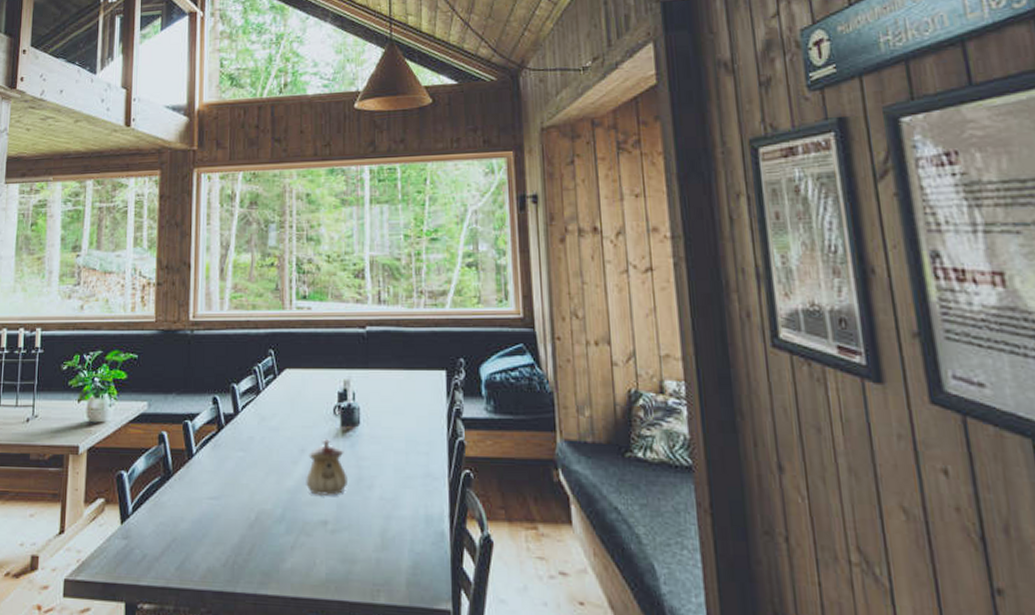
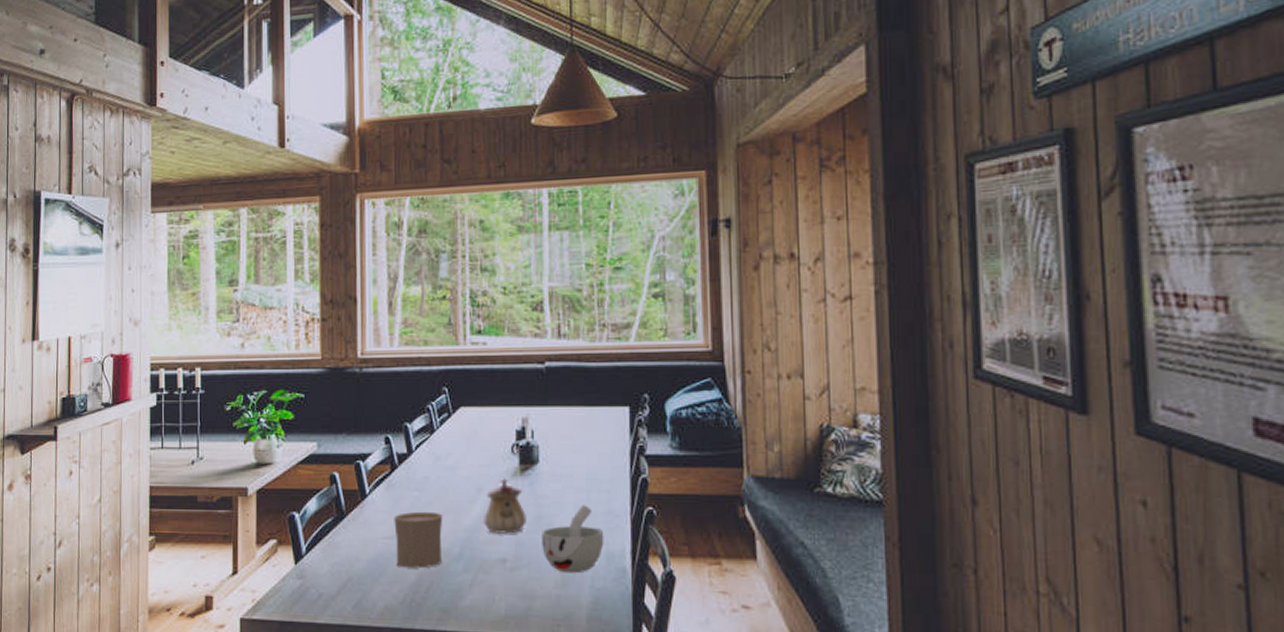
cup: none [219,471,267,530] -> present [394,511,443,569]
cup: none [362,467,423,537] -> present [542,505,604,574]

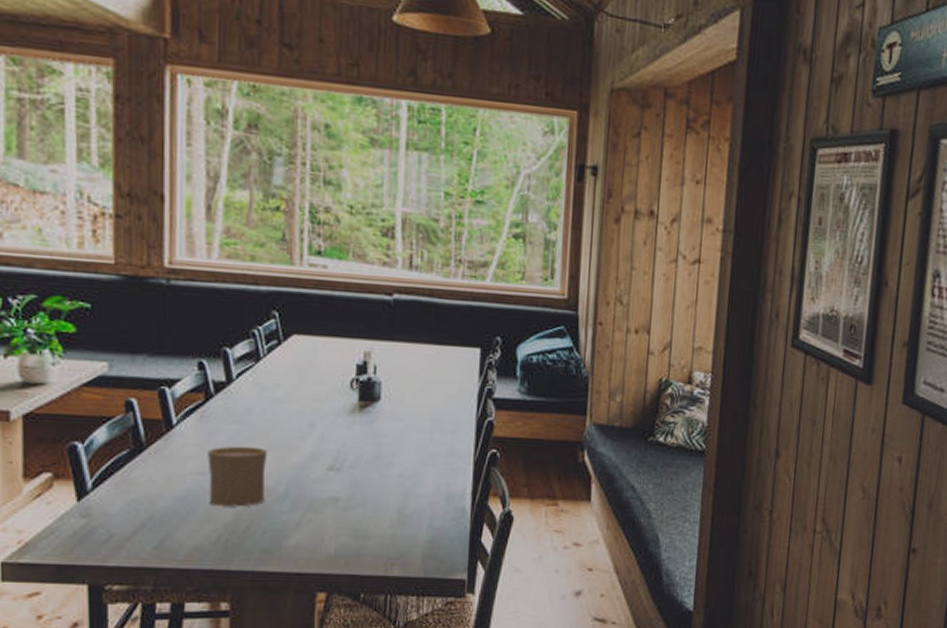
teapot: present [484,477,527,534] -> none [315,413,364,473]
cup: present [542,505,604,574] -> none [379,445,446,513]

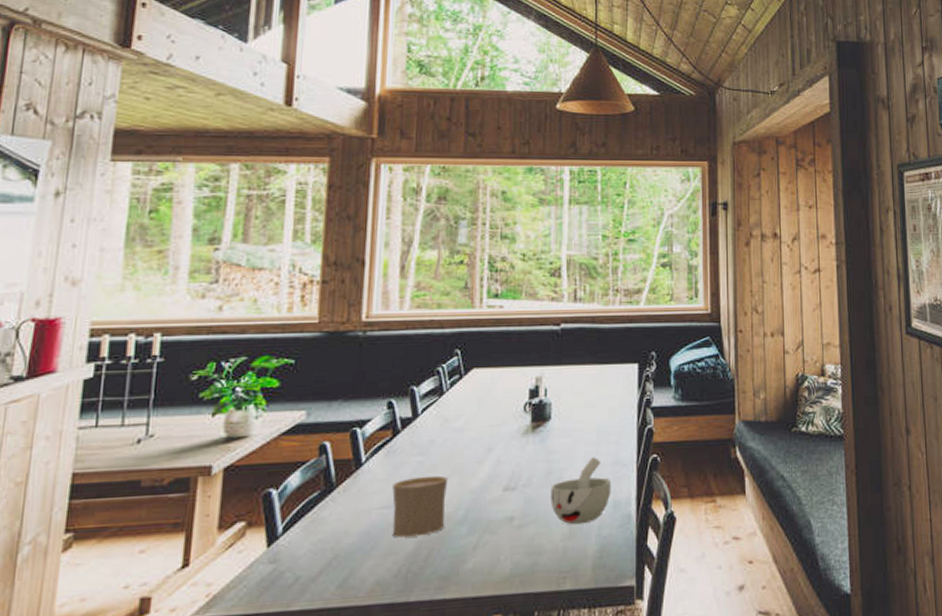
cup: none [379,445,446,513] -> present [551,457,612,525]

